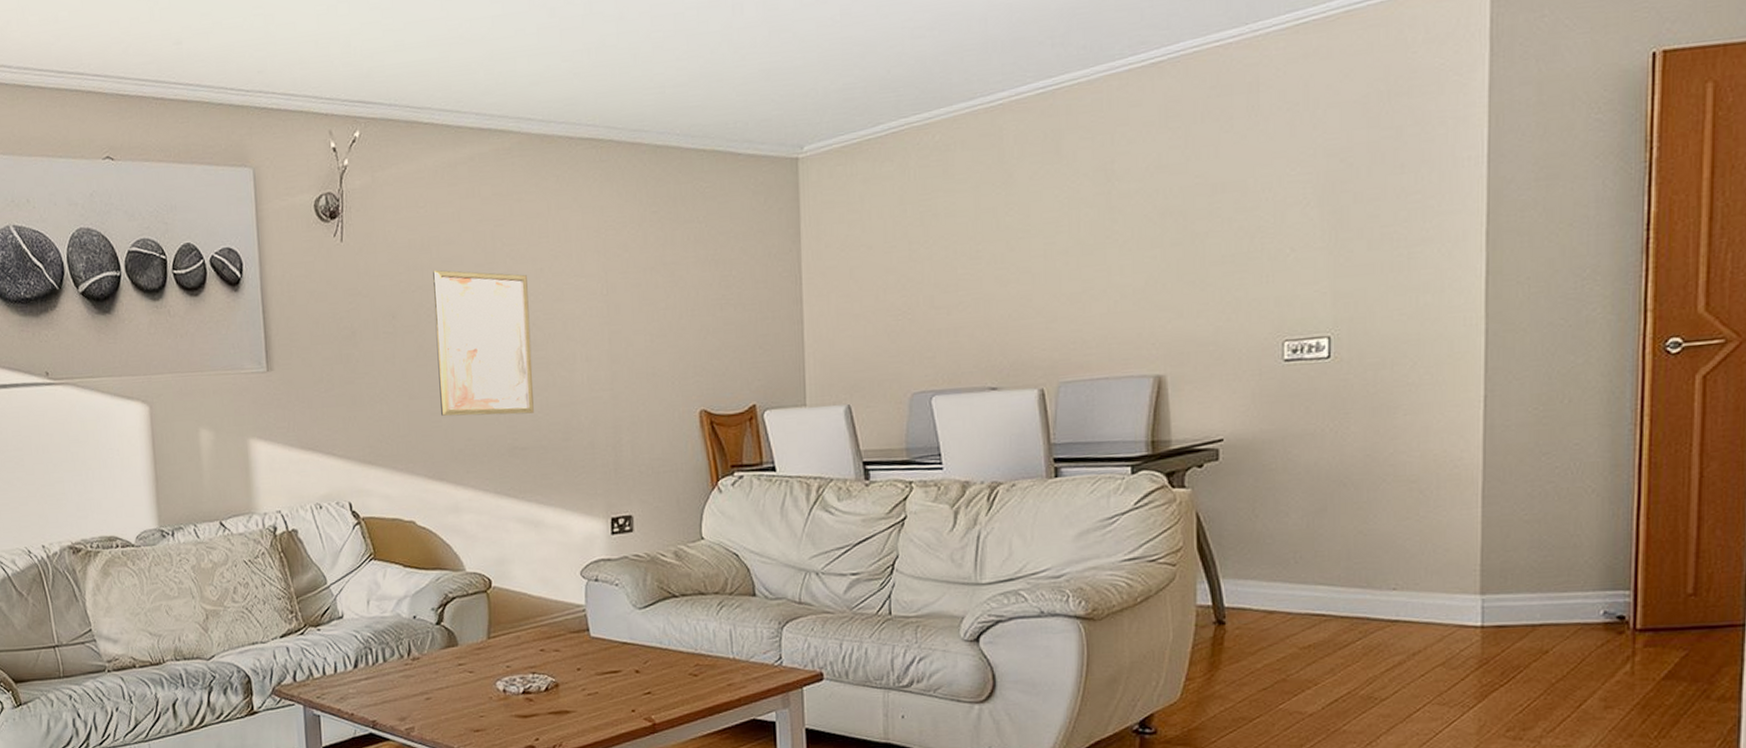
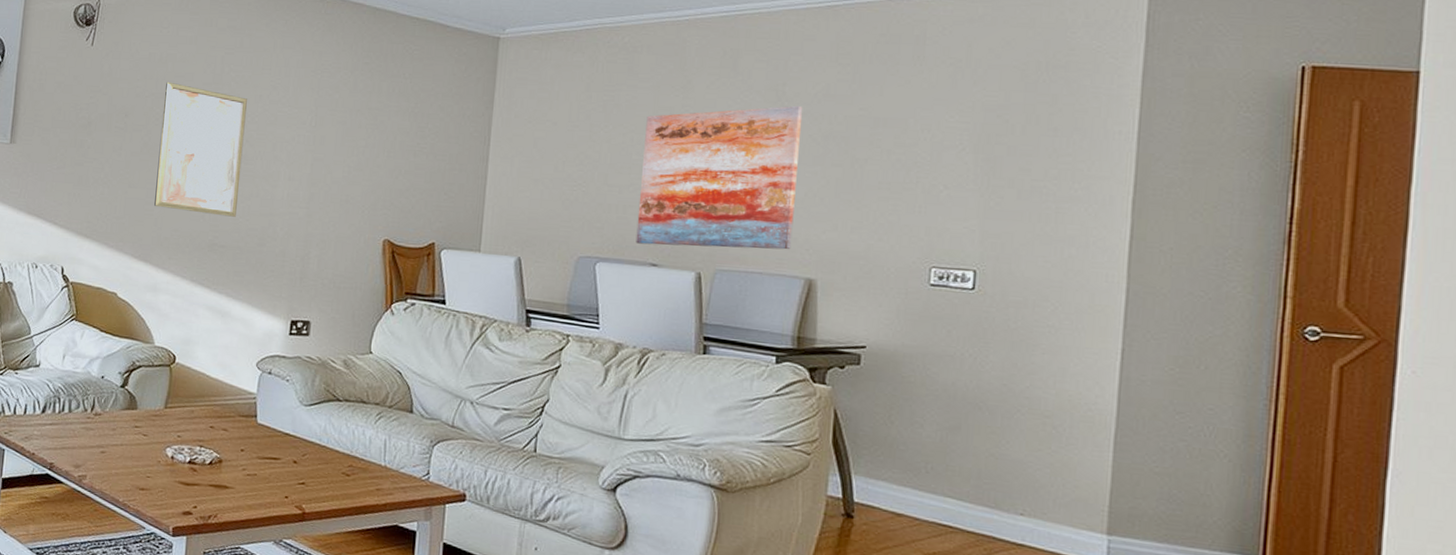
wall art: none [969,183,1136,368] -> present [635,105,803,250]

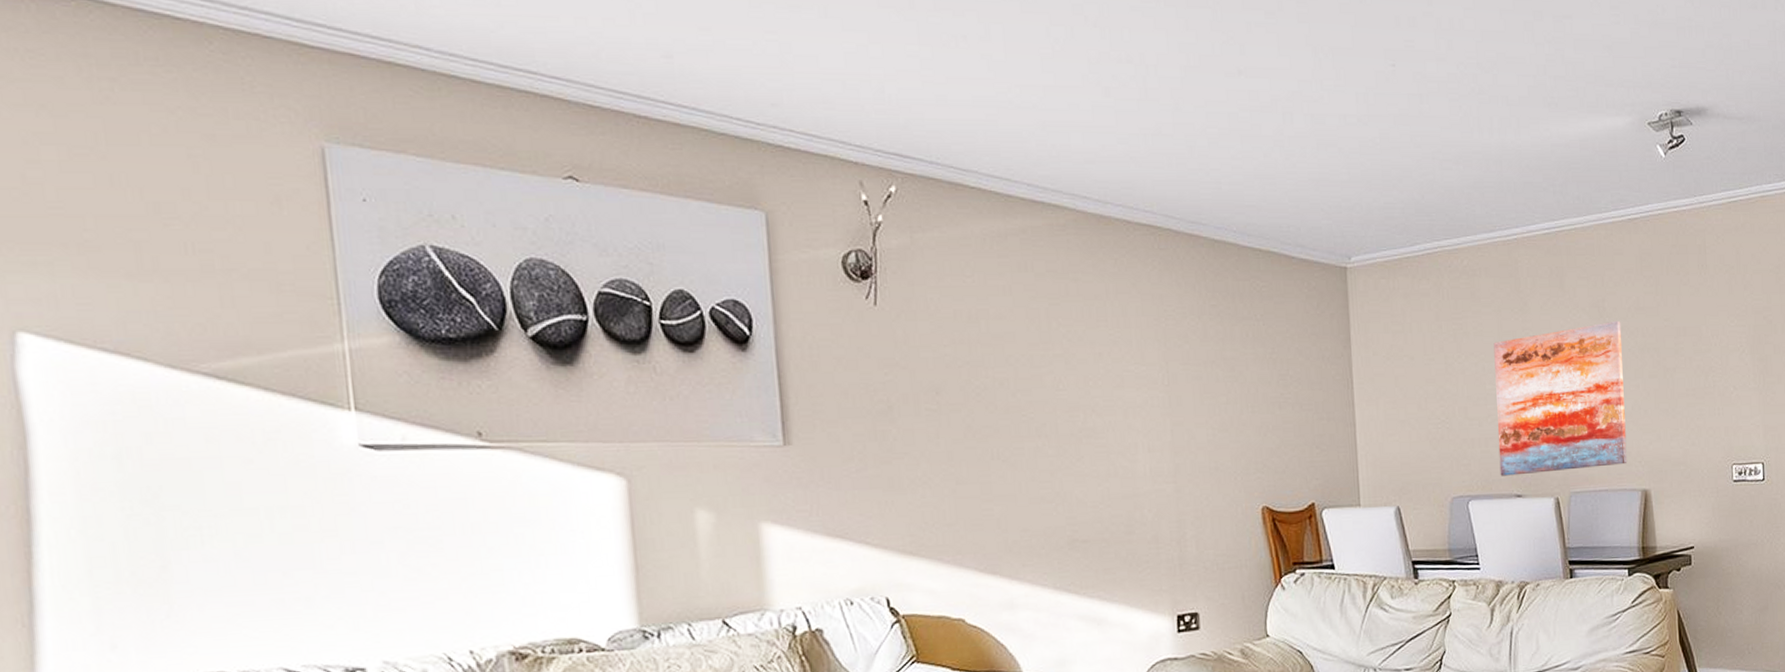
wall art: present [154,81,247,217] -> none [982,345,1095,505]

